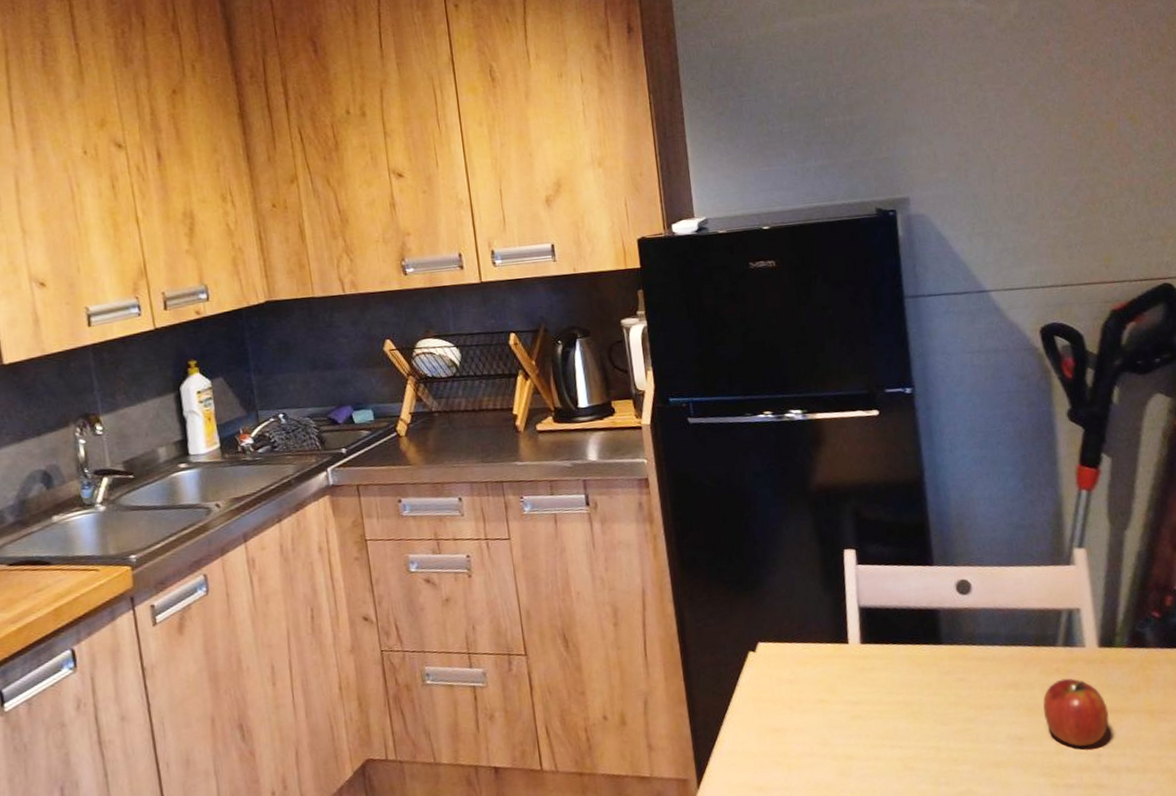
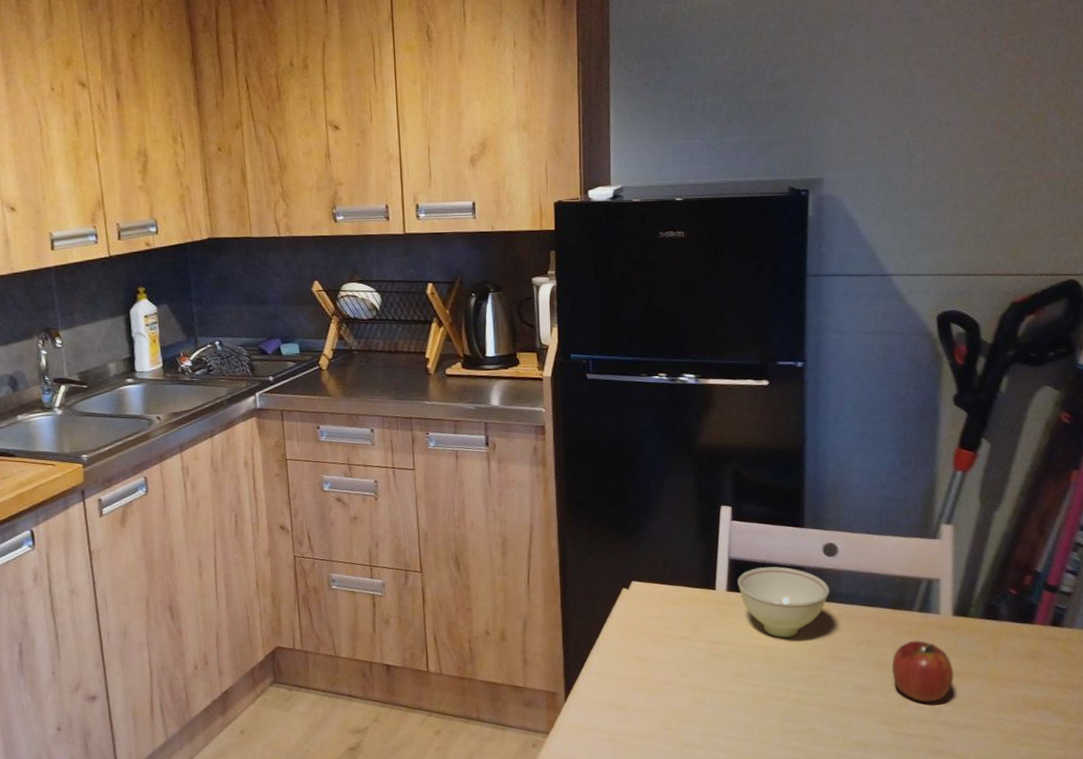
bowl: none [870,611,969,690] -> present [738,566,830,638]

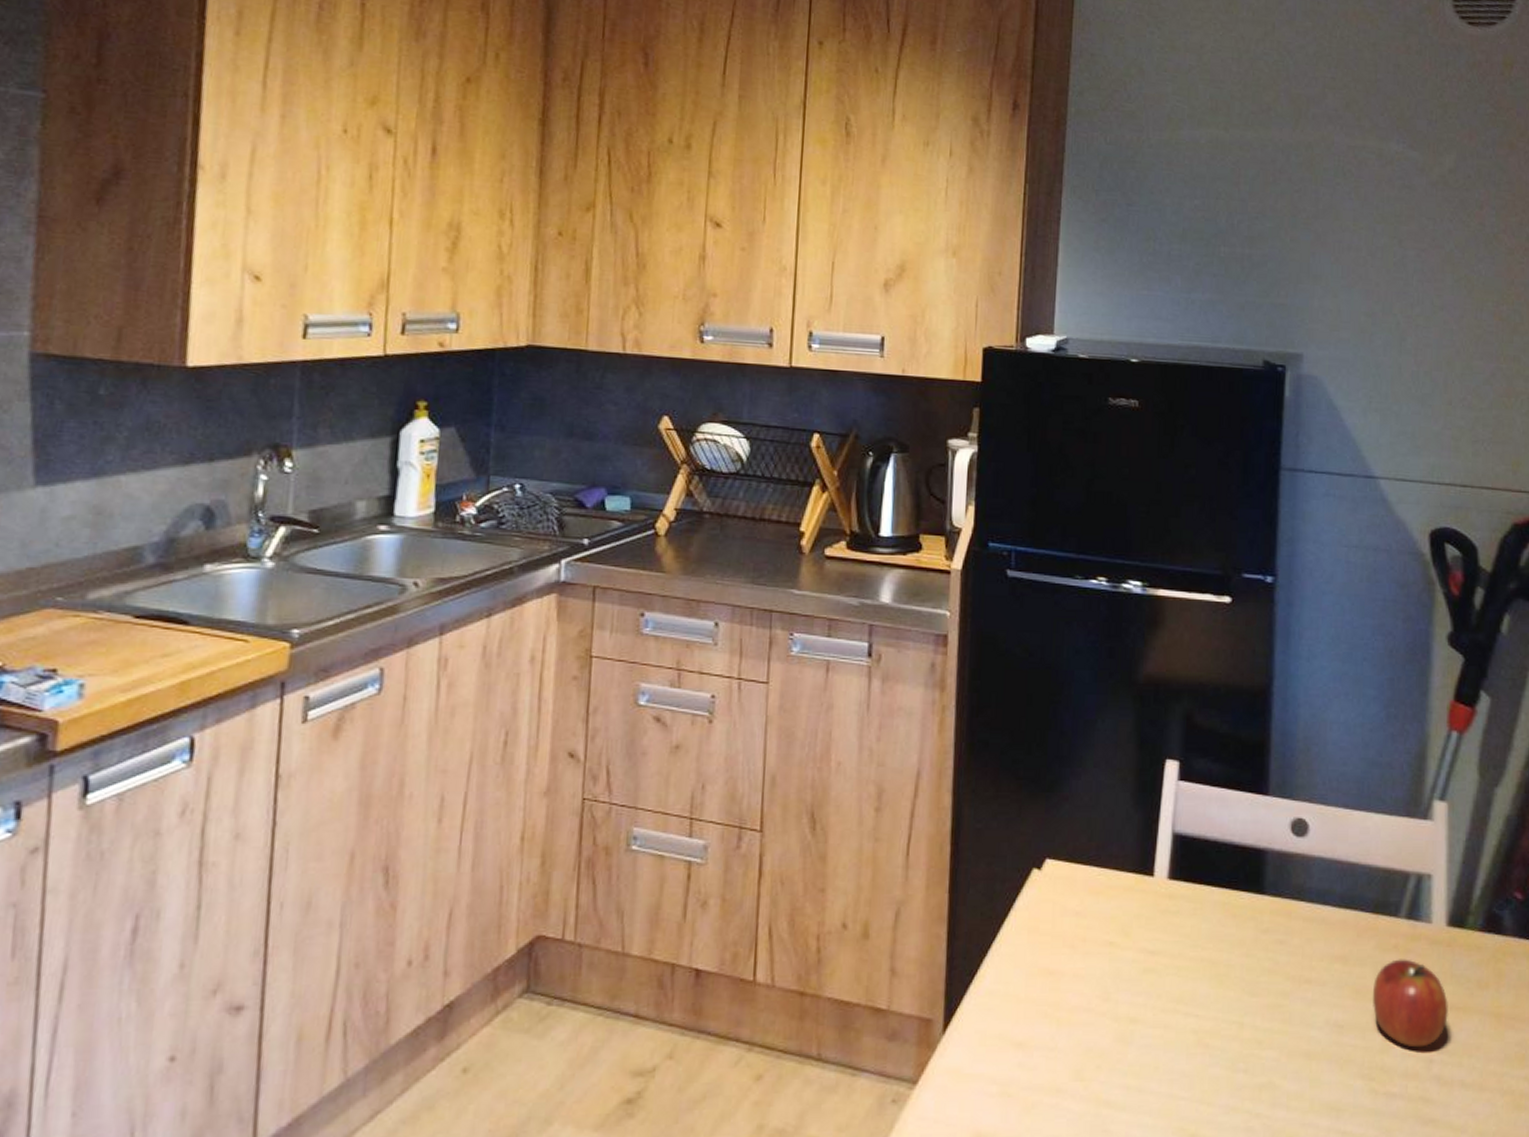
bowl: present [738,566,830,638] -> none [1182,846,1298,949]

